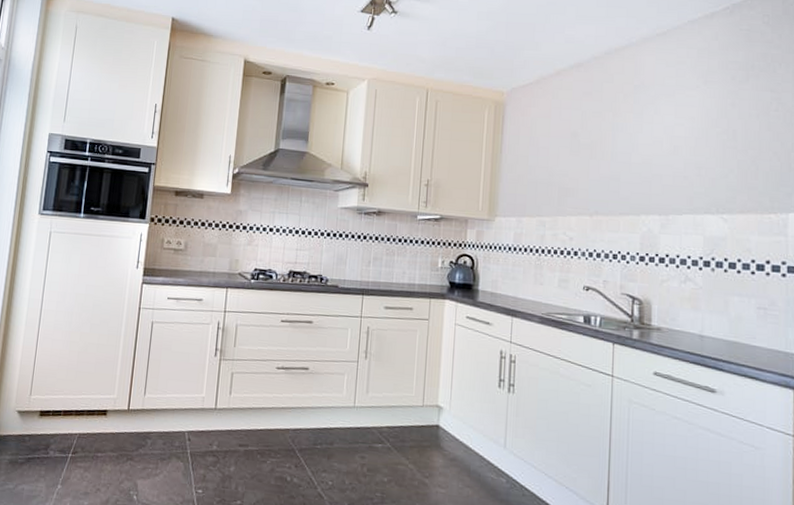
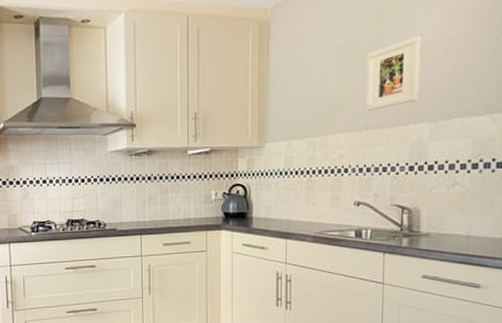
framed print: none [596,132,652,198] -> present [365,36,422,111]

